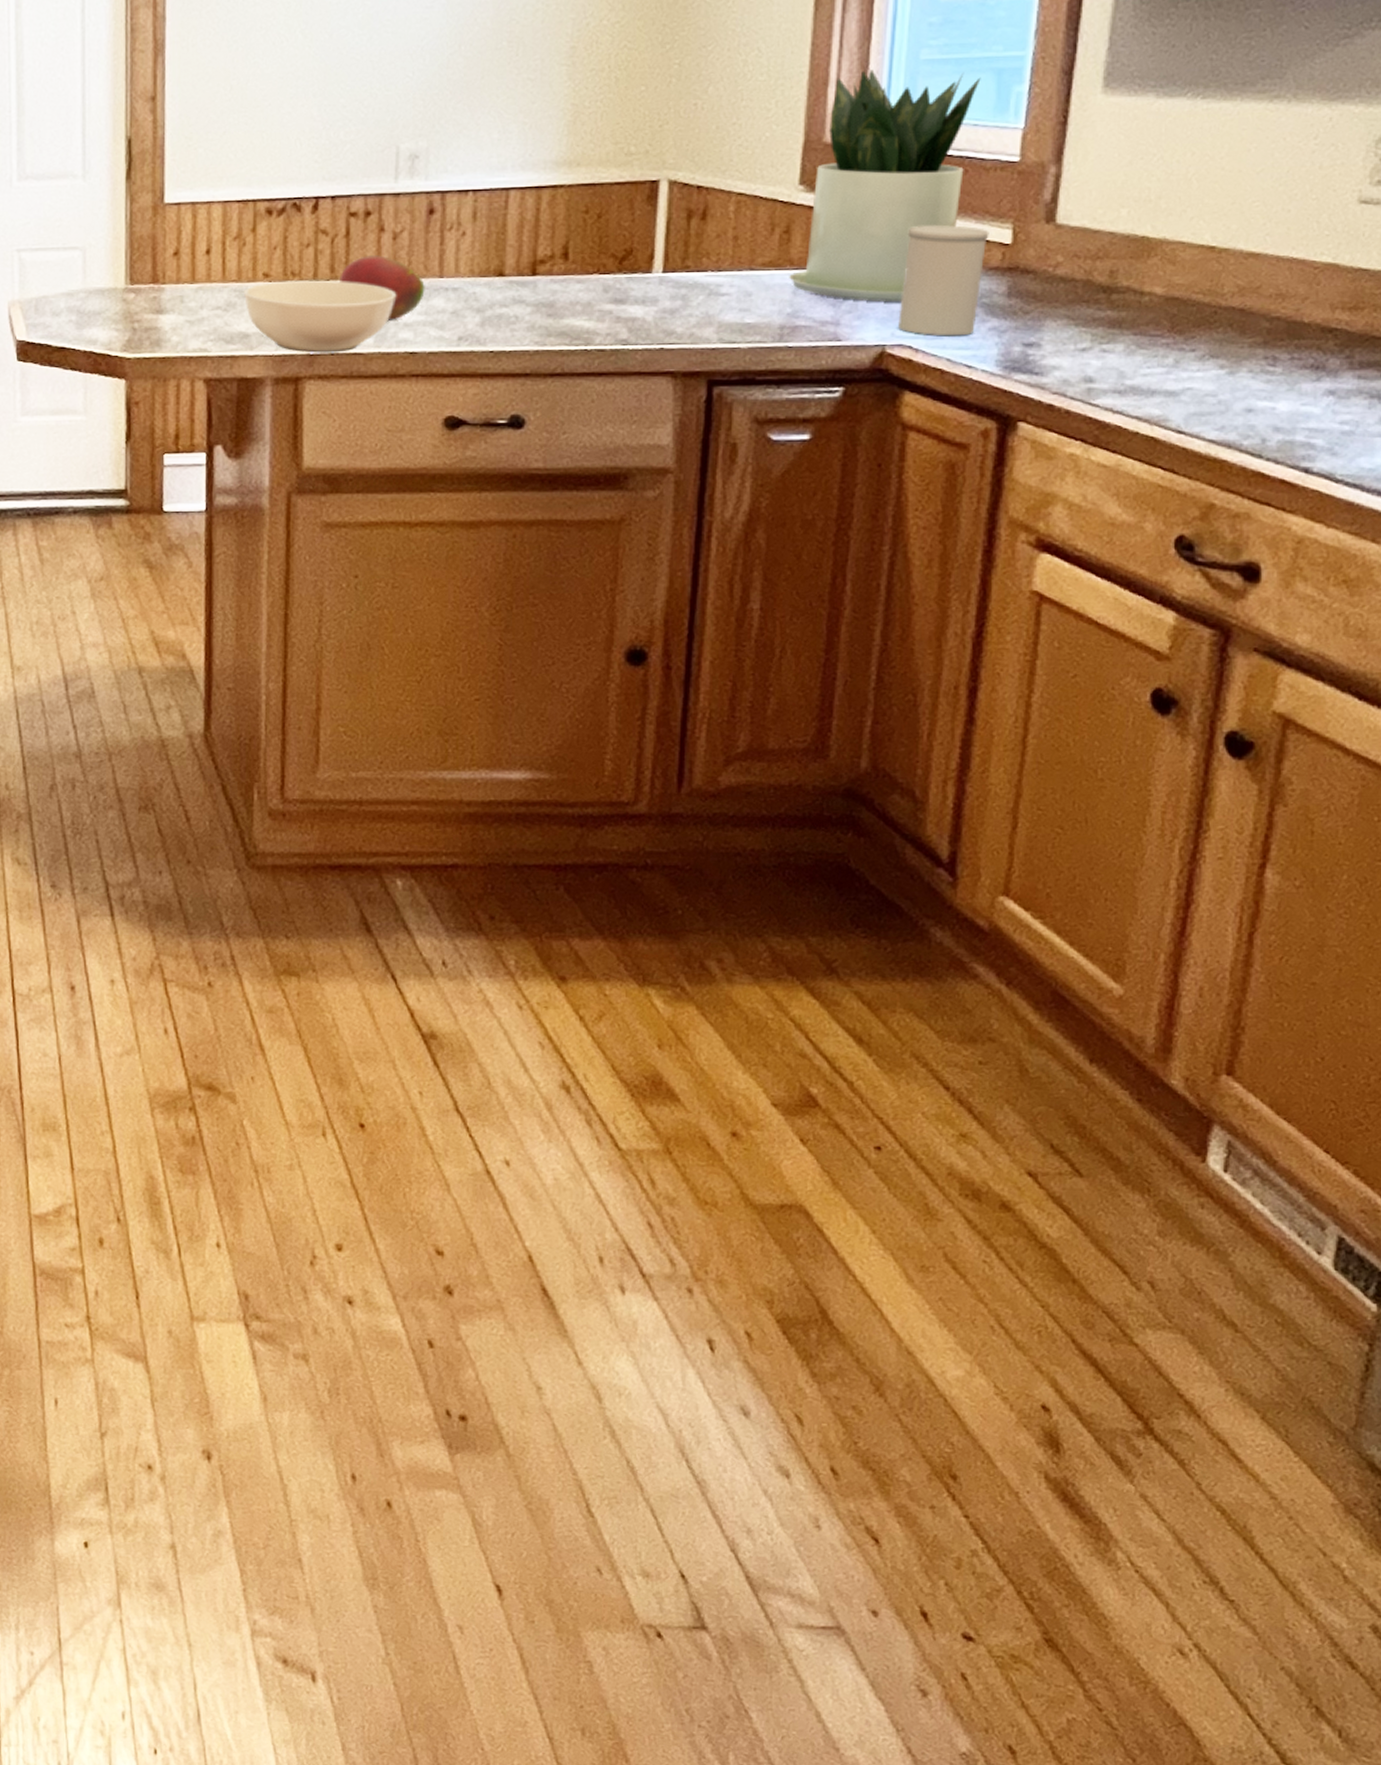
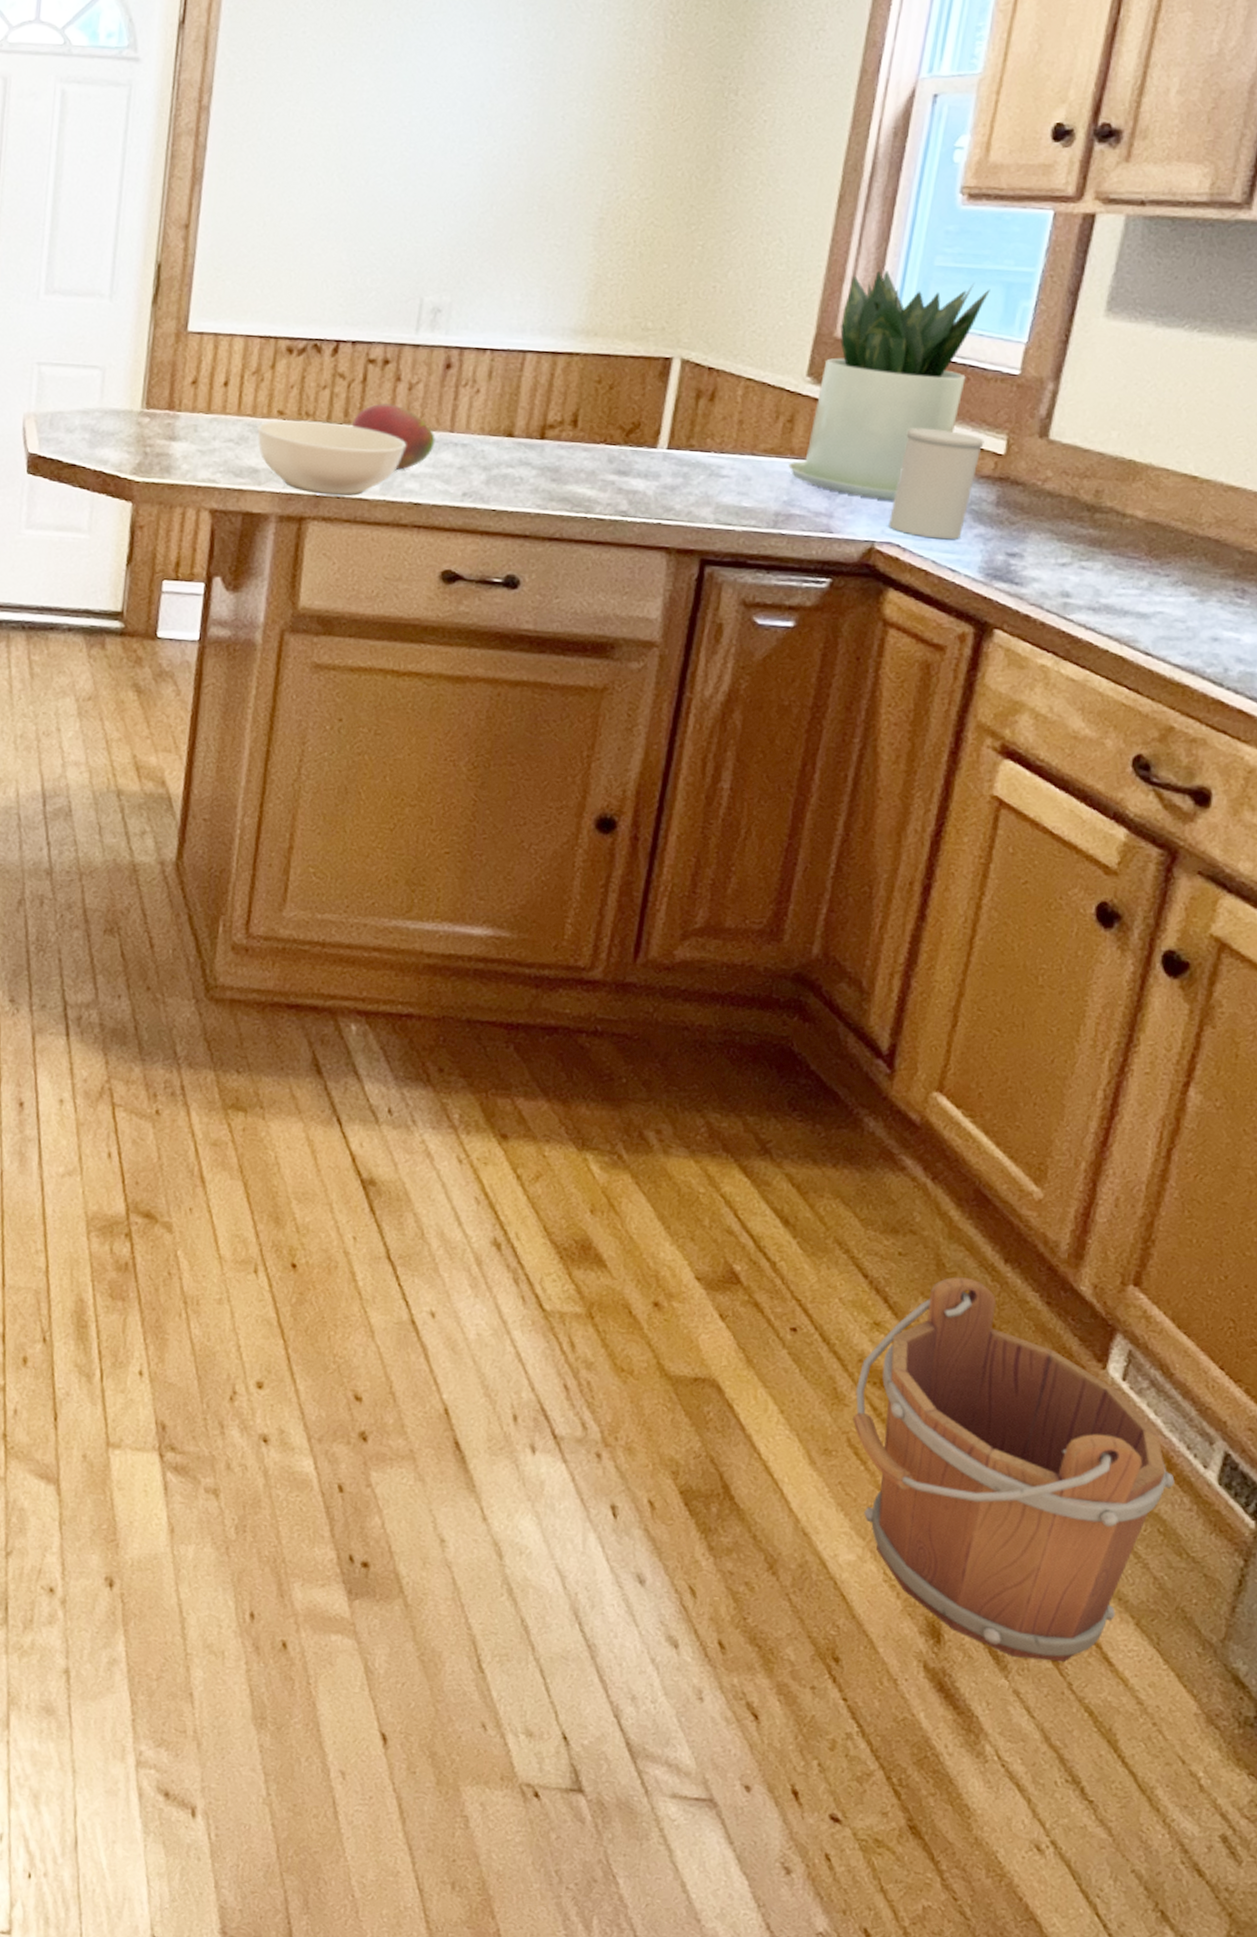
bucket: none [947,1081,1288,1462] -> present [852,1276,1175,1662]

